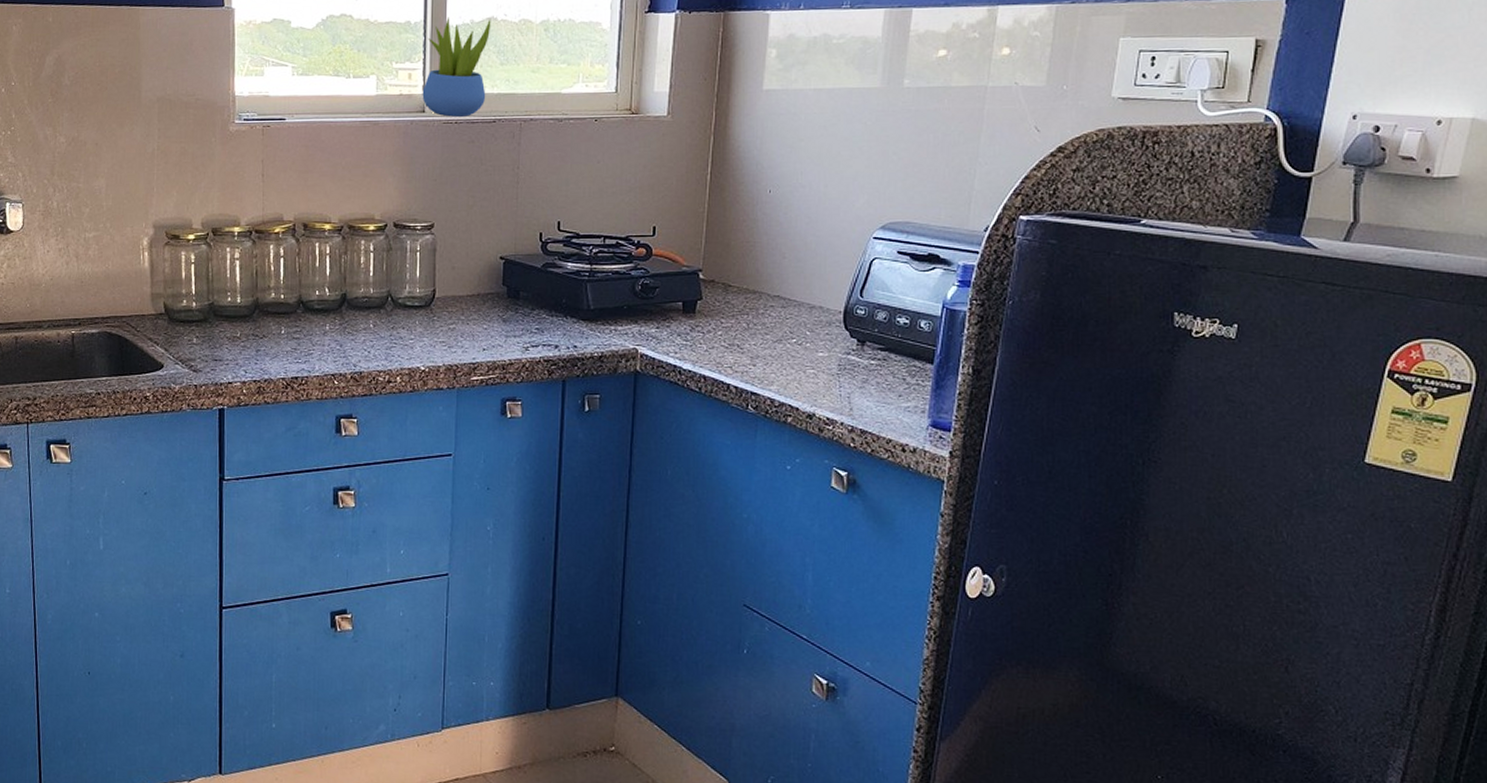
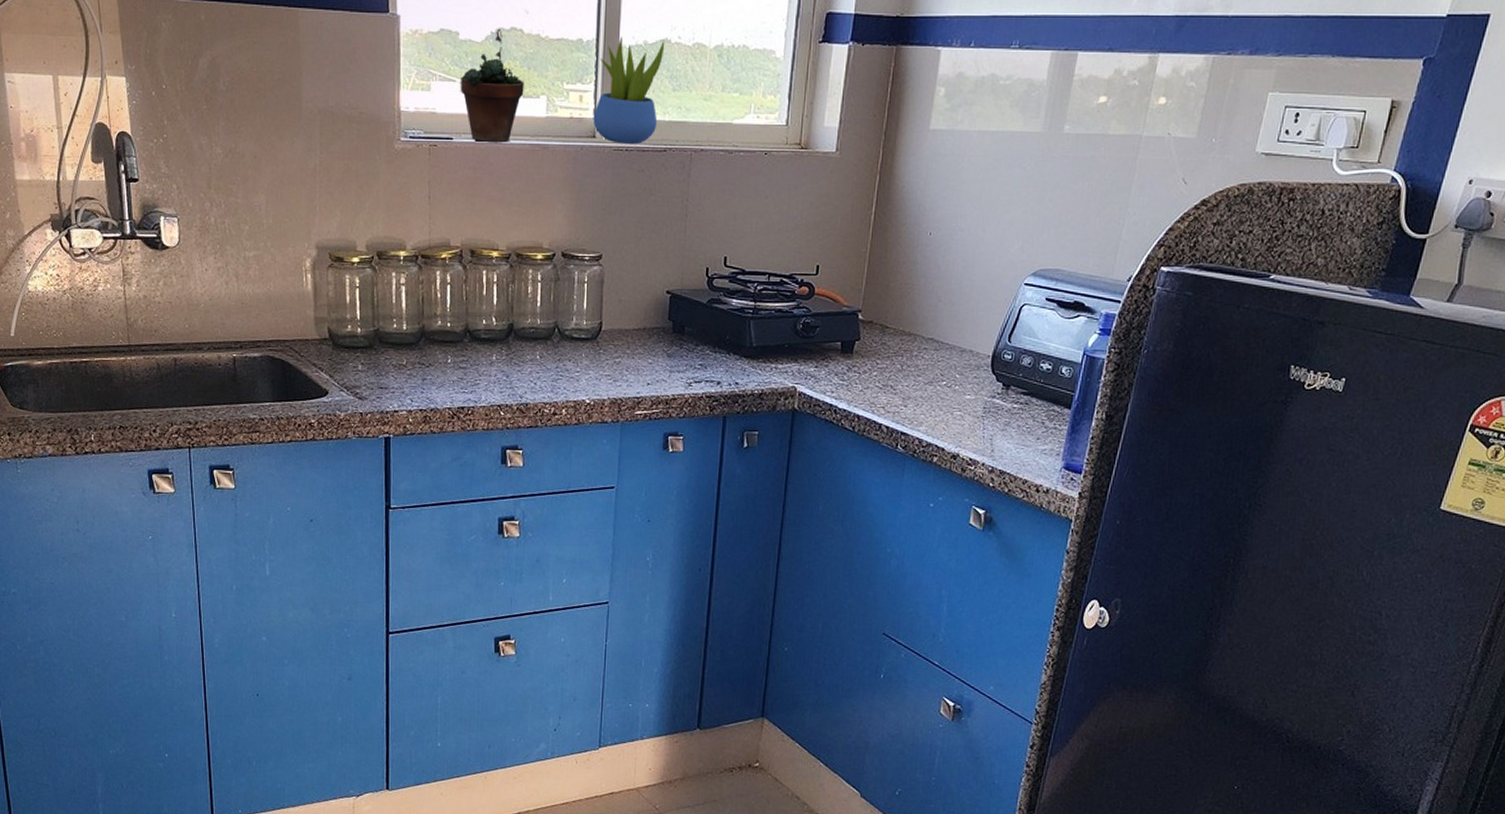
succulent plant: none [293,16,354,122] -> present [460,29,524,143]

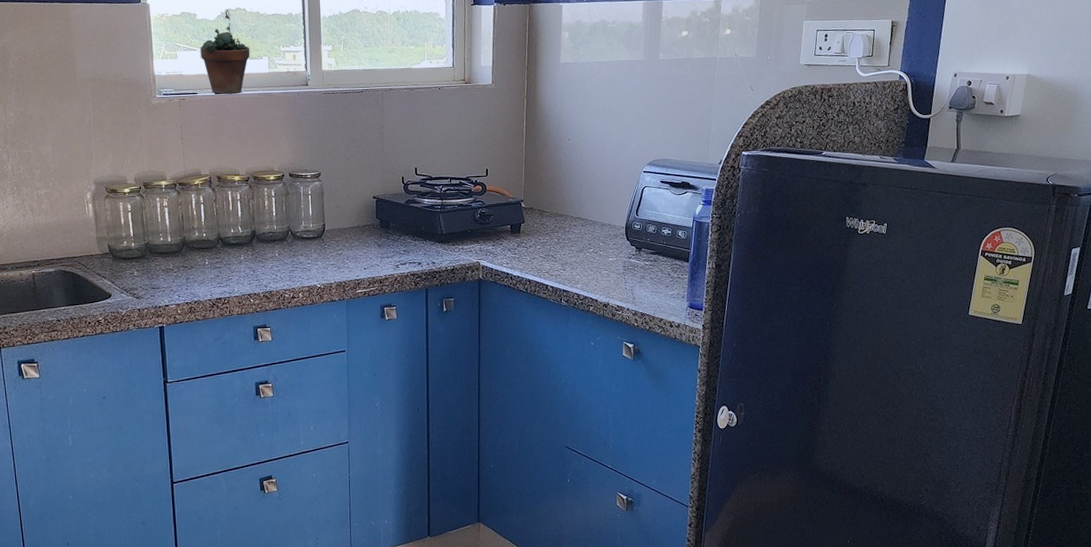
succulent plant: present [593,36,665,144] -> none [305,9,355,89]

